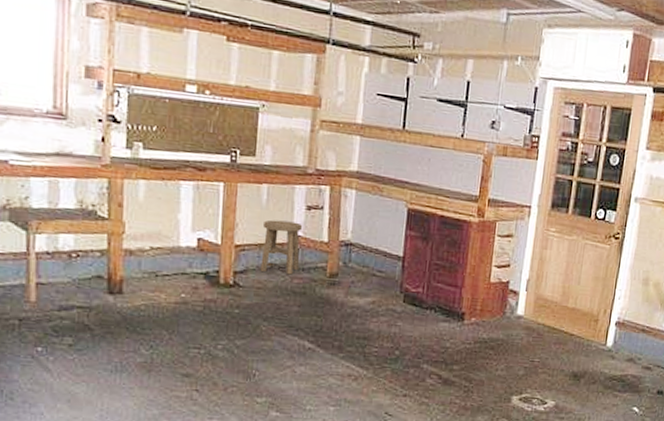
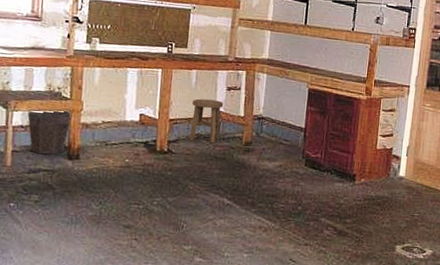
waste bin: none [54,232,112,288] -> present [27,109,73,155]

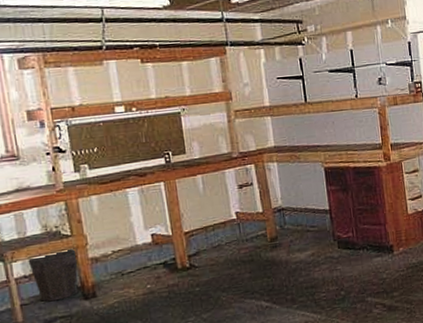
stool: present [189,98,224,144] -> none [205,201,243,250]

